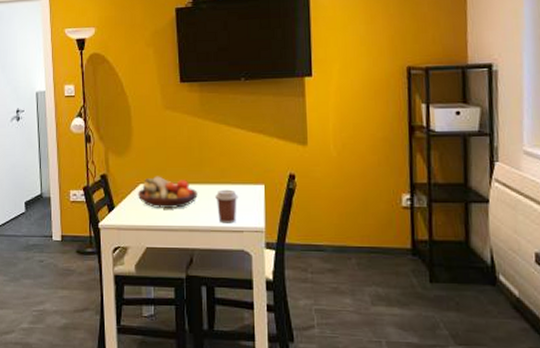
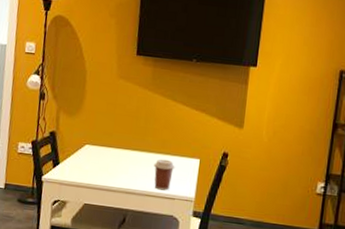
fruit bowl: present [137,176,198,209] -> none [82,139,139,171]

